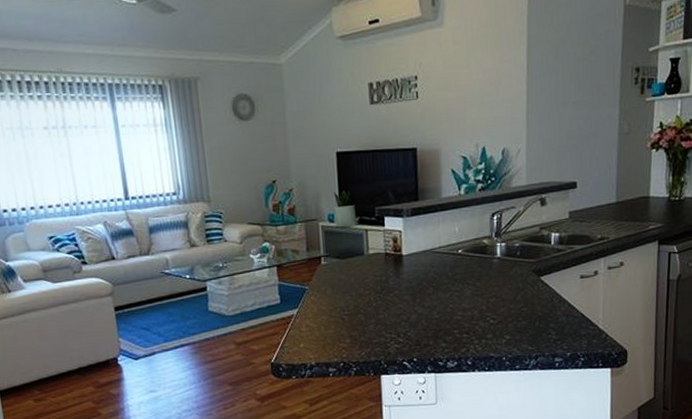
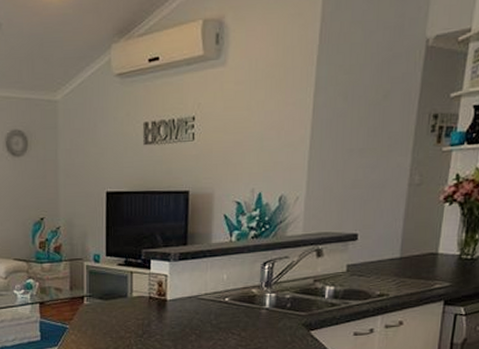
planter: present [334,190,359,228] -> none [100,231,124,268]

